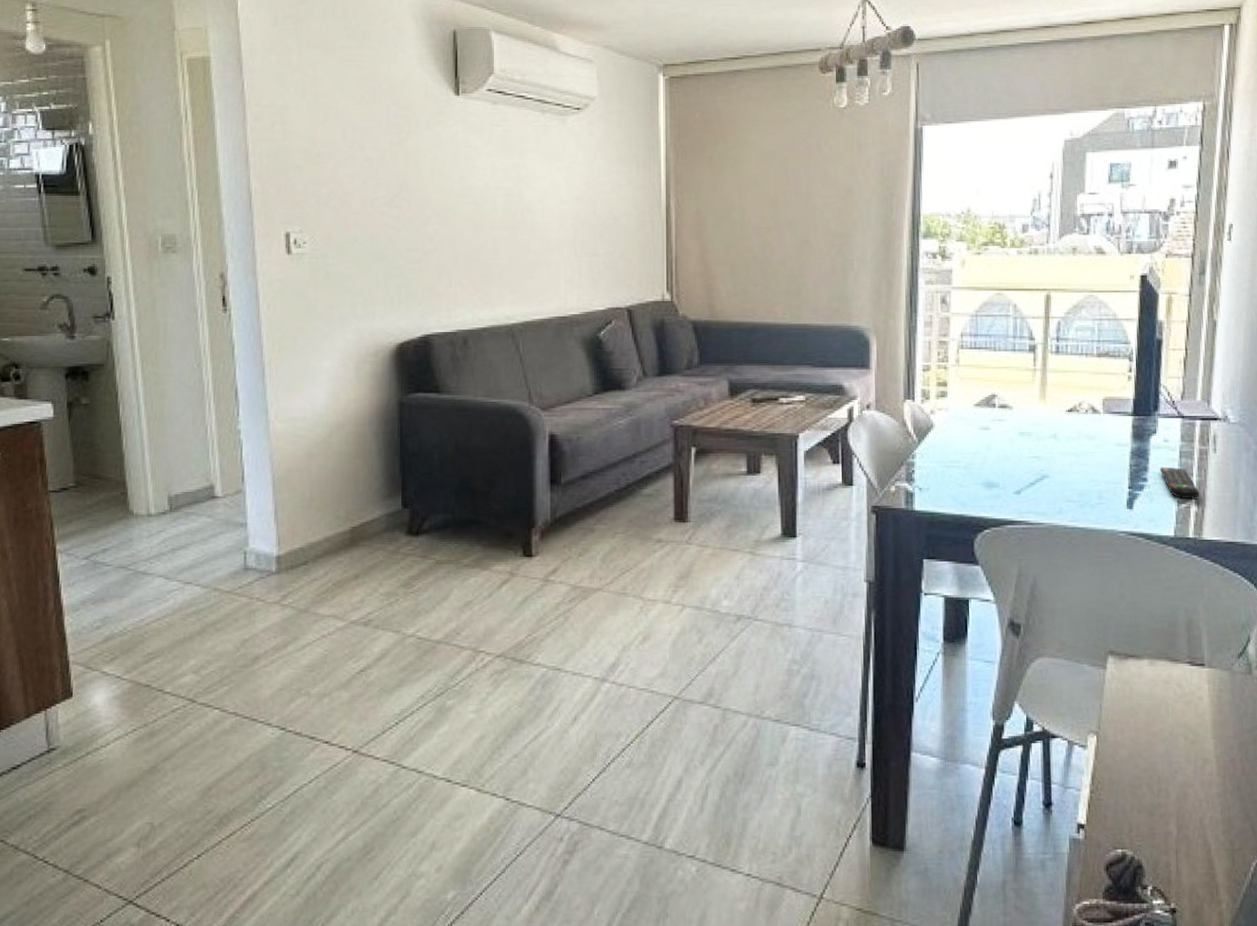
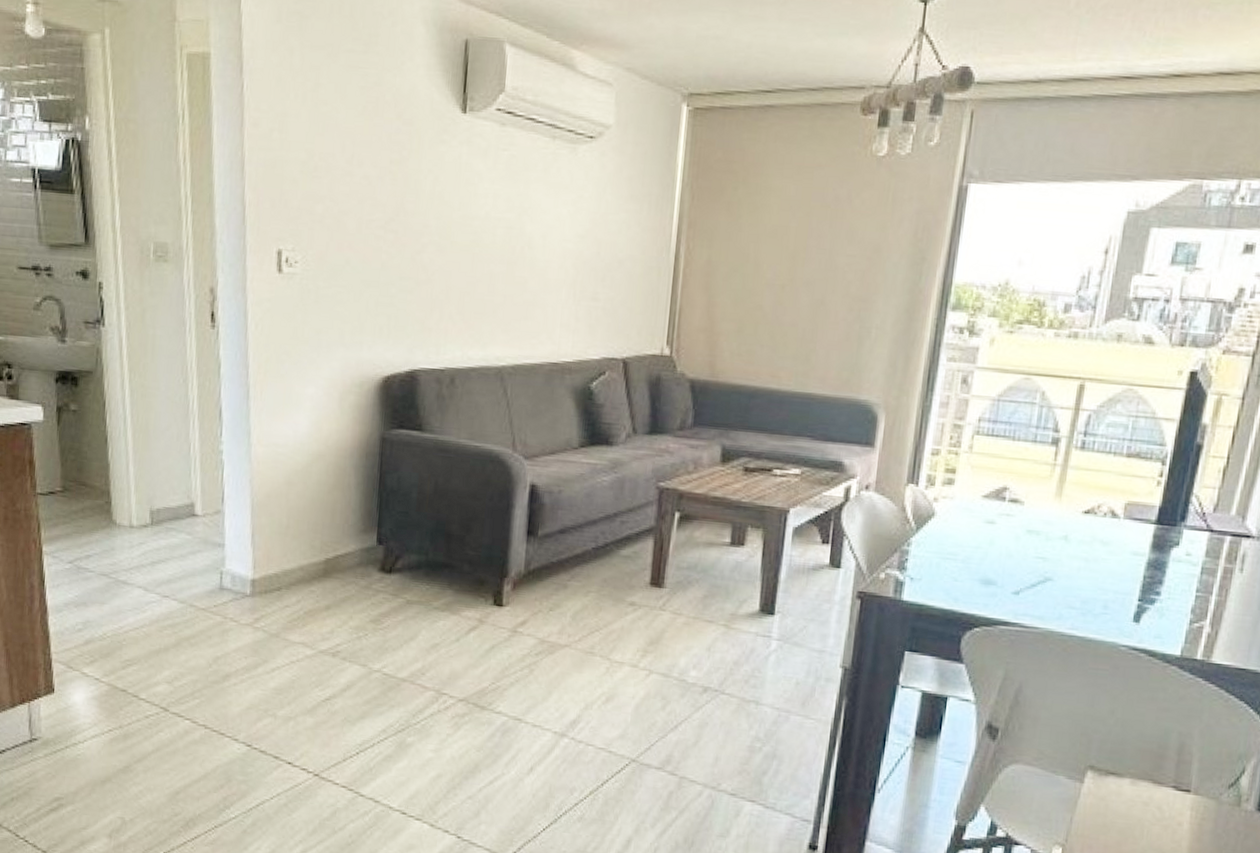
remote control: present [1159,466,1200,498] -> none [1175,581,1217,619]

